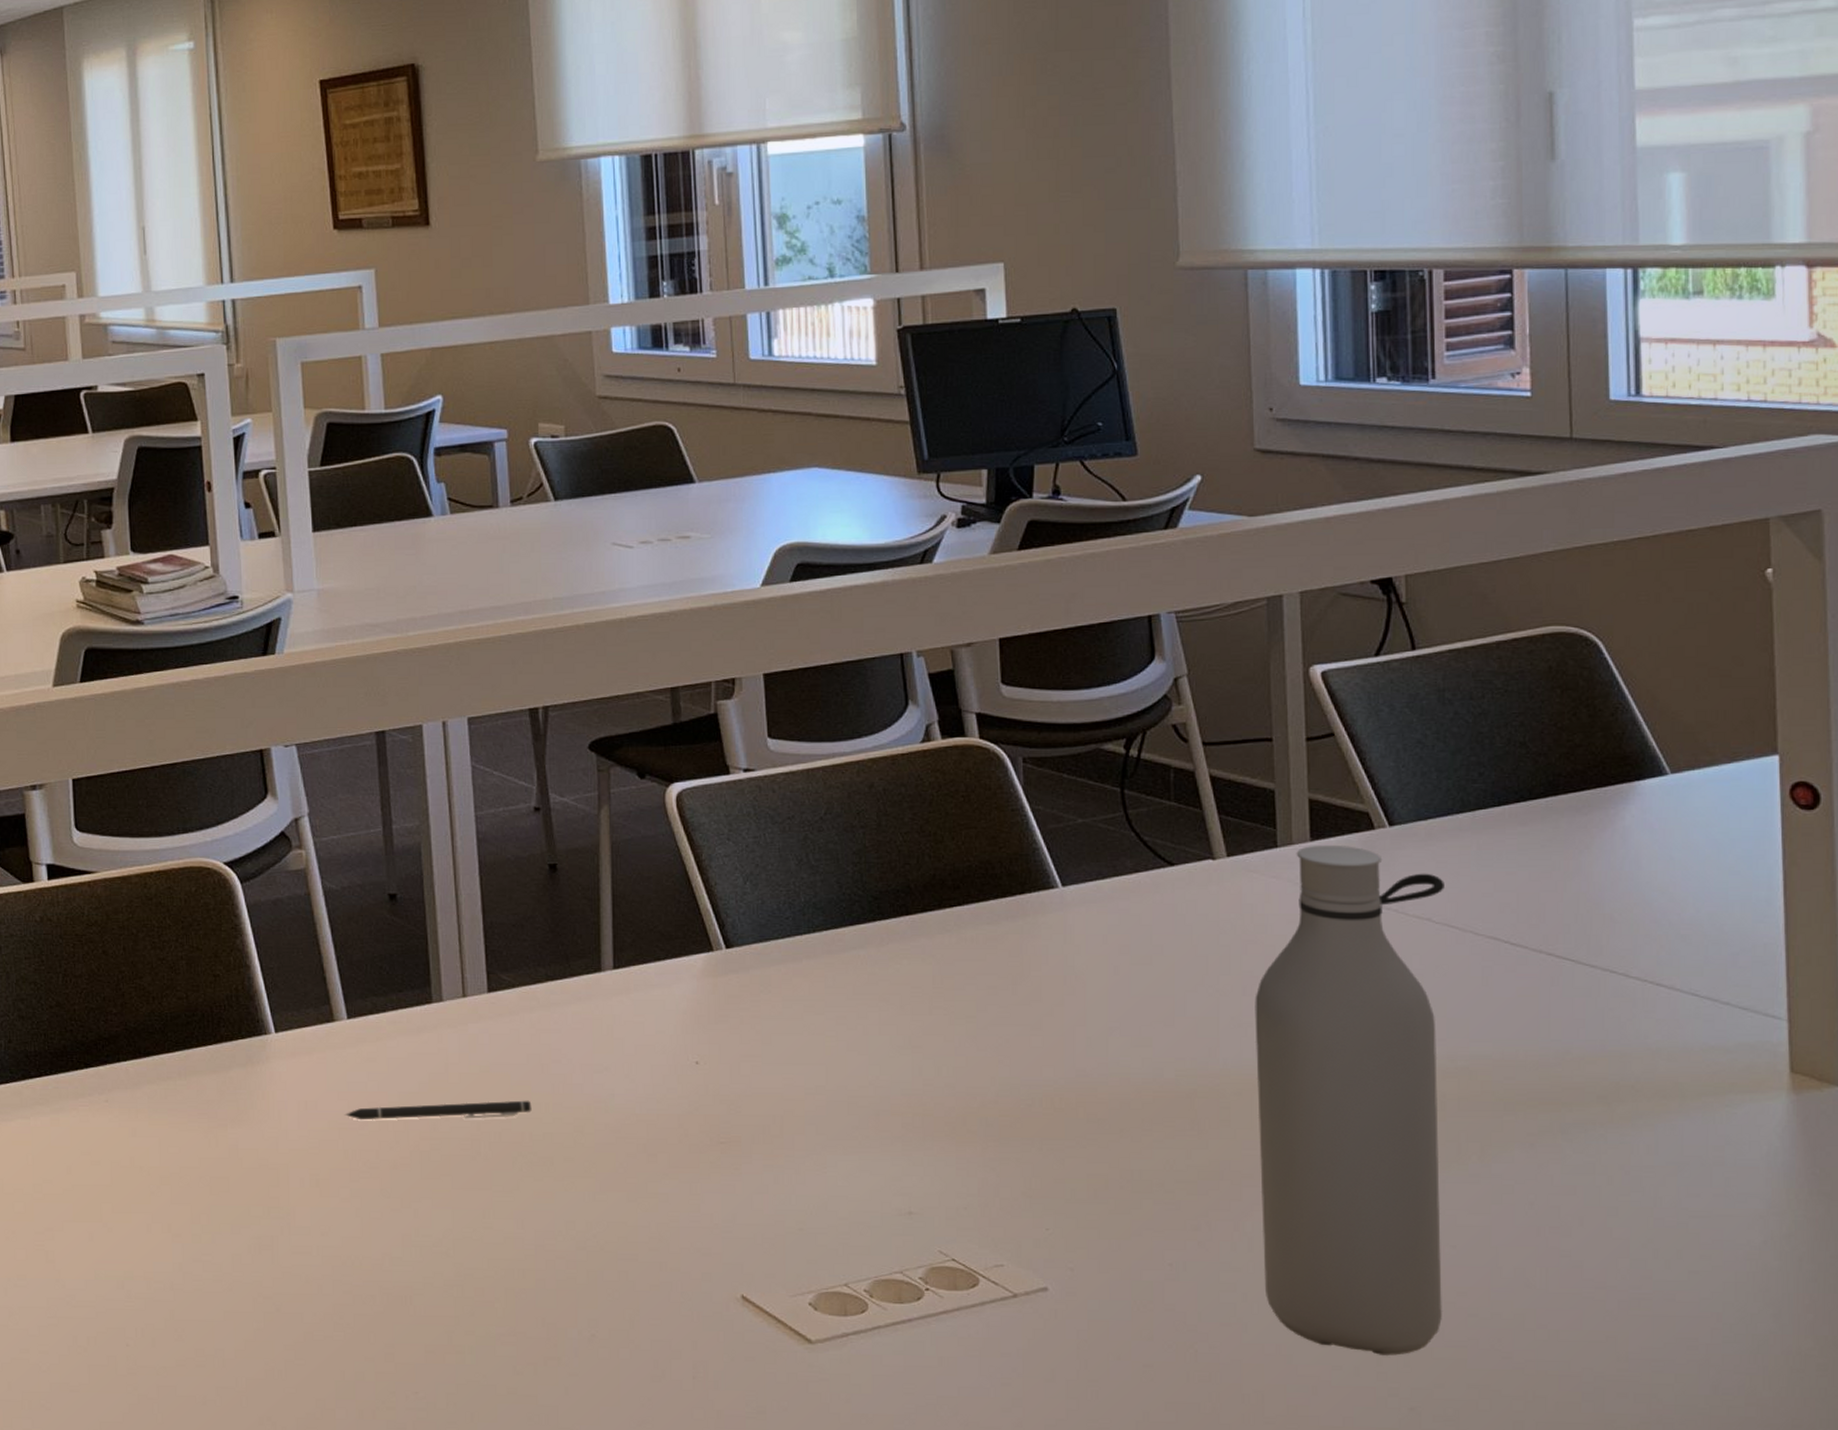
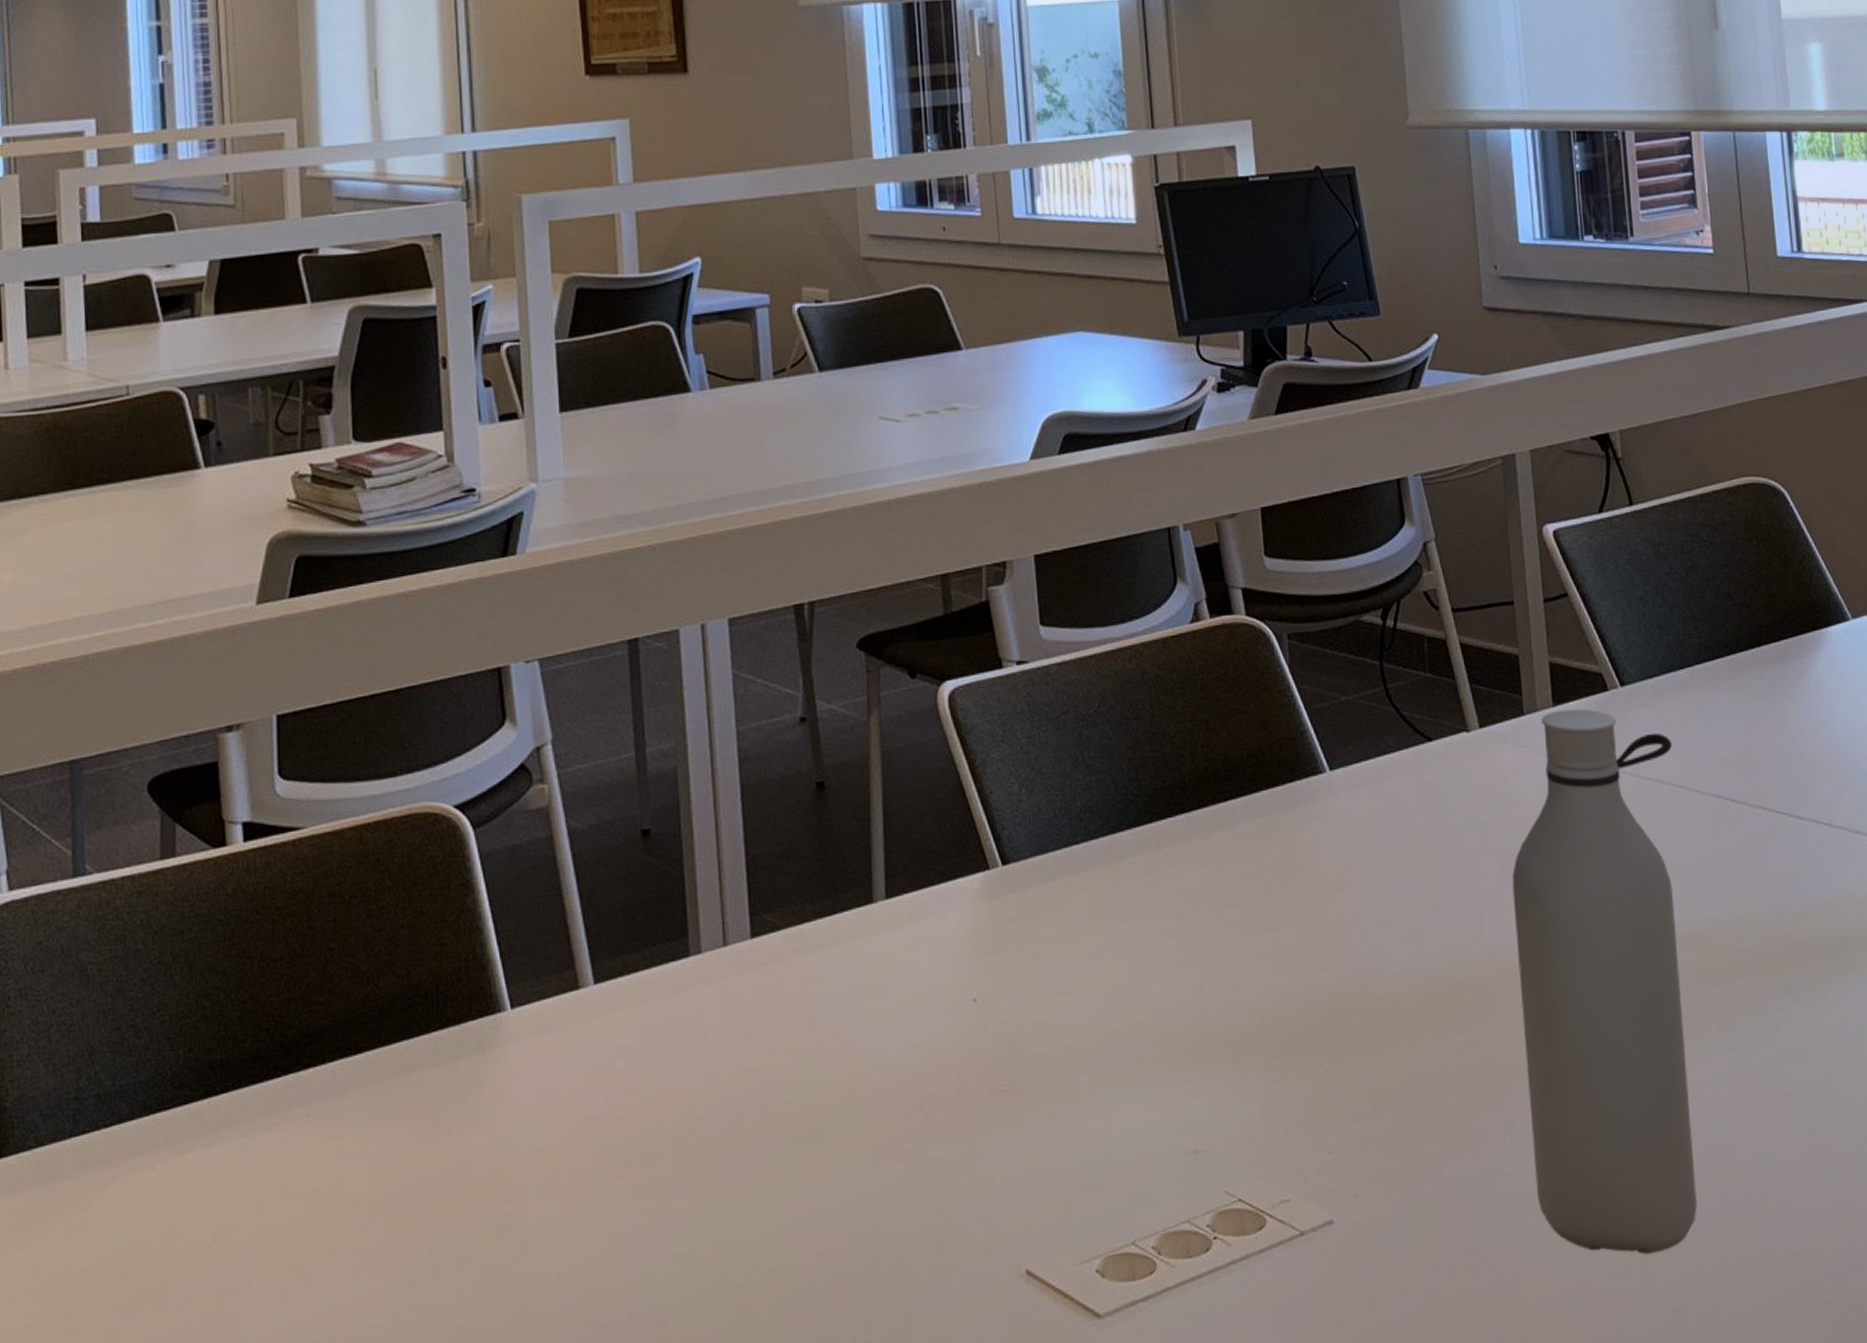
pen: present [344,1100,532,1121] -> none [590,1063,799,1107]

